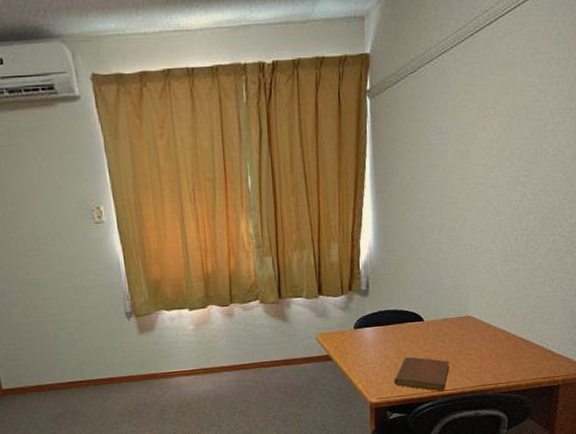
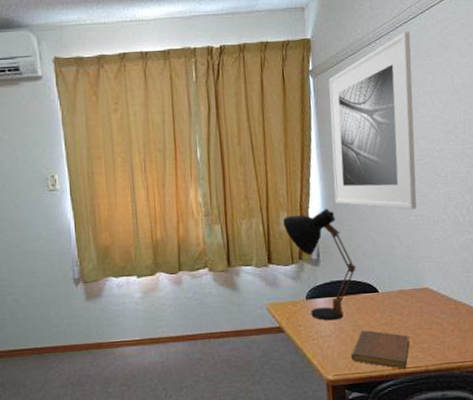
desk lamp: none [334,239,403,349] -> present [283,209,356,321]
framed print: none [386,45,475,240] -> present [328,31,417,210]

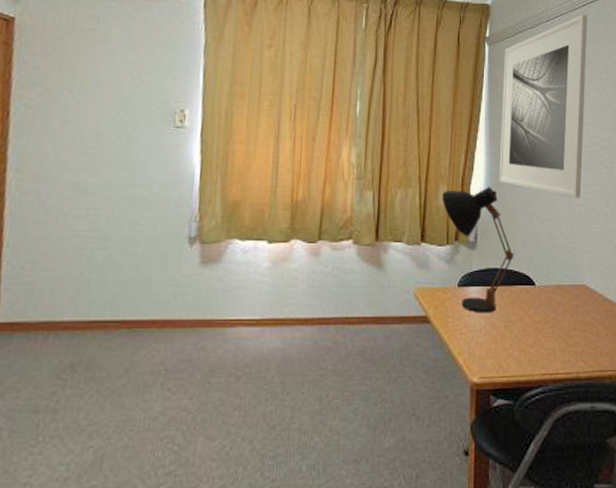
notebook: present [351,329,410,369] -> none [500,326,563,375]

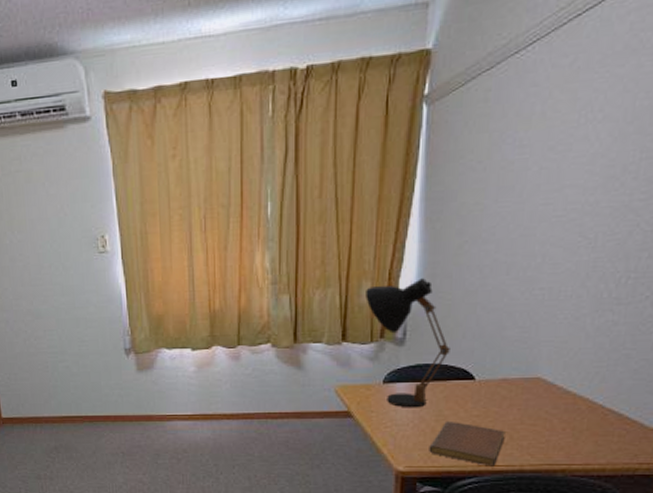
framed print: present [499,14,588,198] -> none [435,28,582,281]
notebook: none [500,326,563,375] -> present [429,420,505,467]

